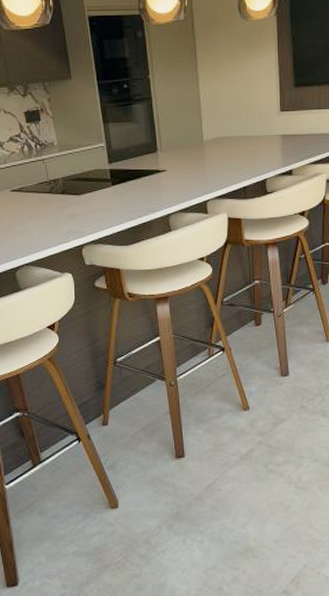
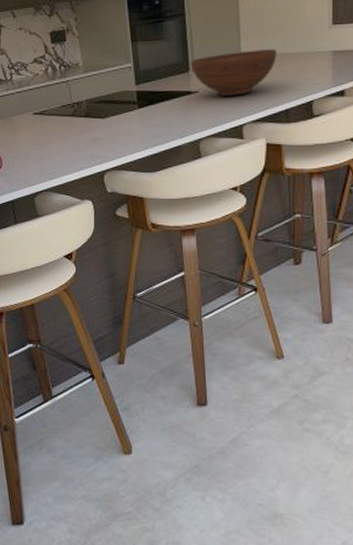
fruit bowl: none [158,132,234,175] -> present [190,49,277,96]

